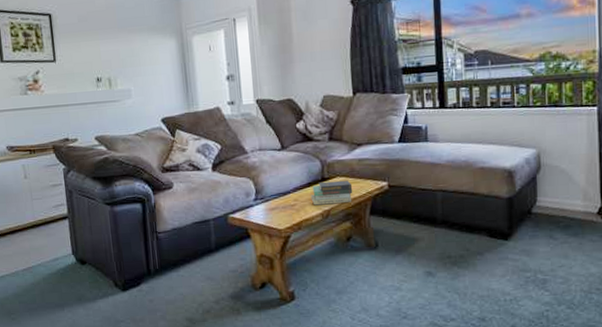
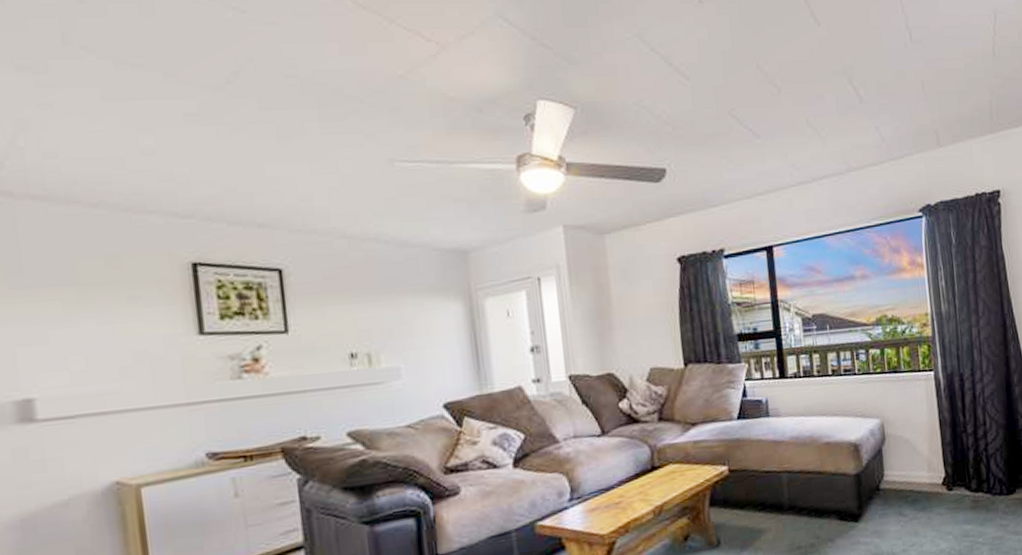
books: present [310,180,353,206] -> none [639,467,689,501]

